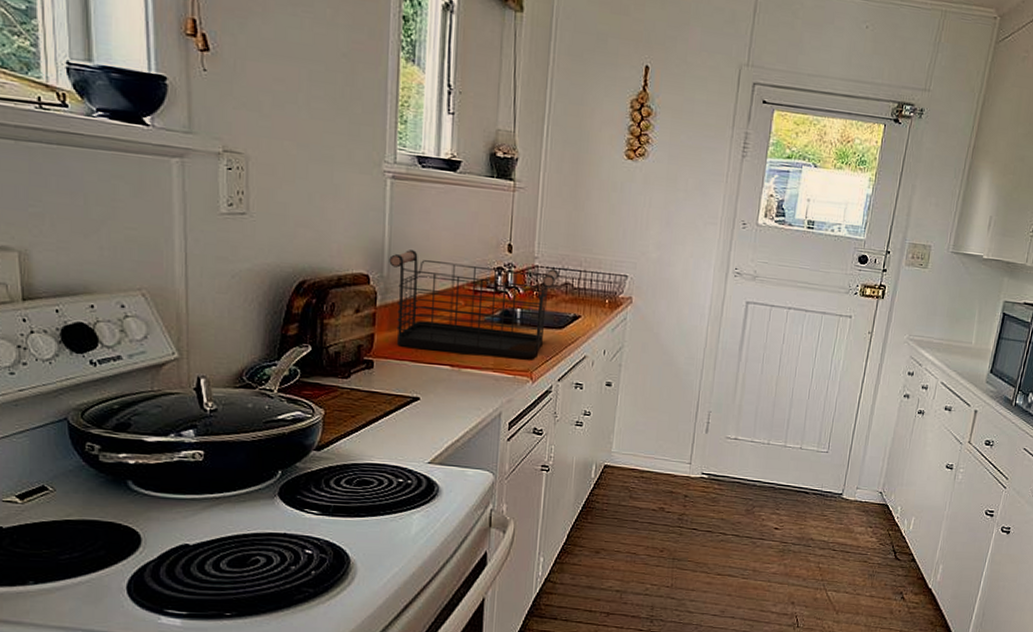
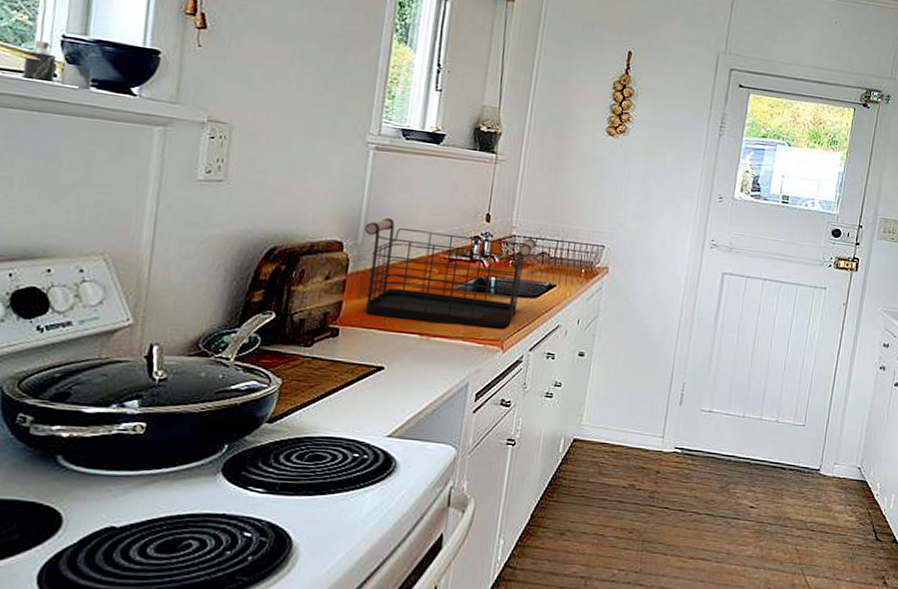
candle: none [33,67,105,124] -> present [22,40,94,93]

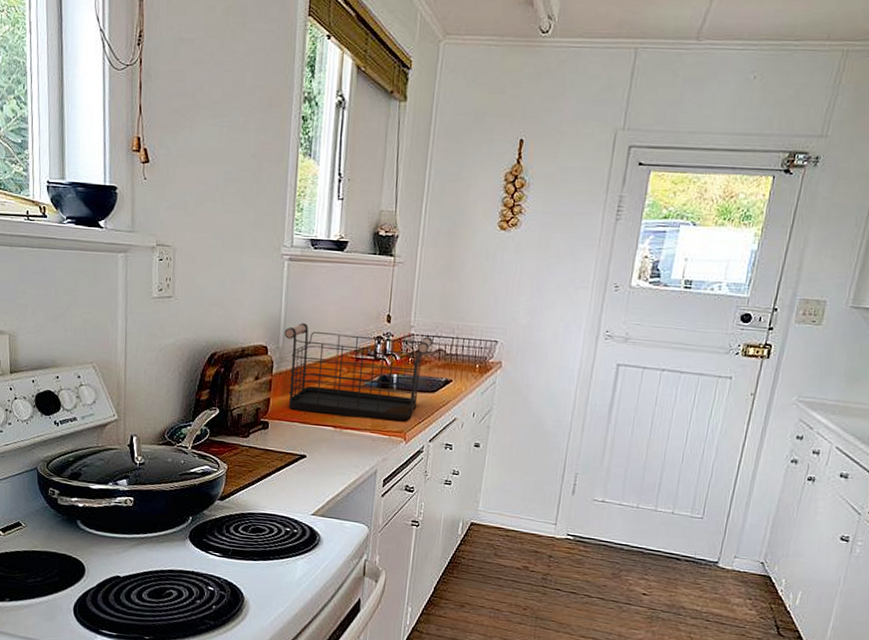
candle: present [22,40,94,93] -> none [24,187,72,229]

